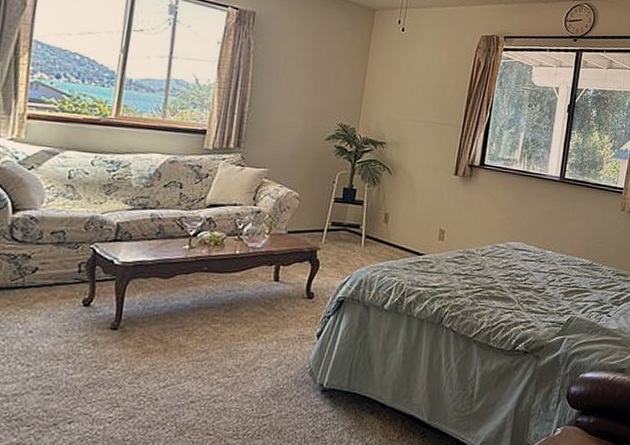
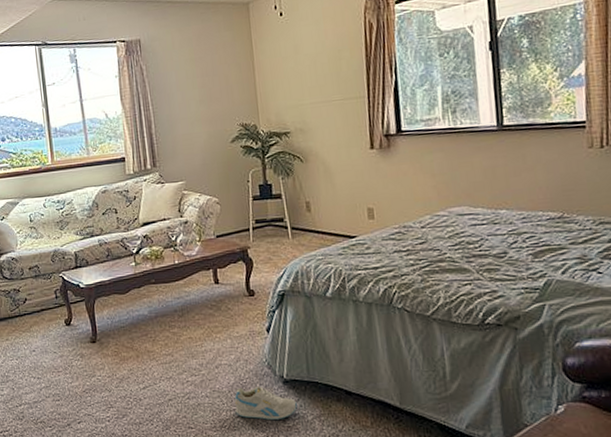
sneaker: none [263,393,330,429] -> present [234,387,297,420]

